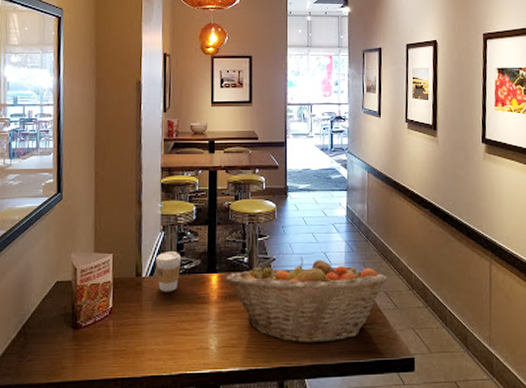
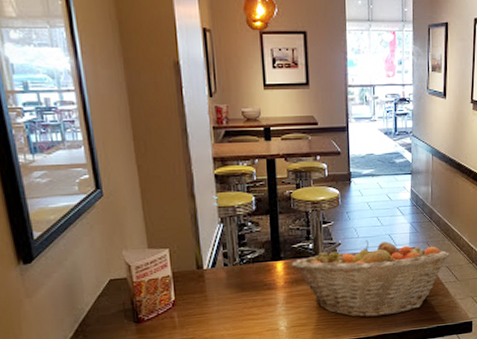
coffee cup: present [156,252,181,292] -> none [217,242,244,282]

